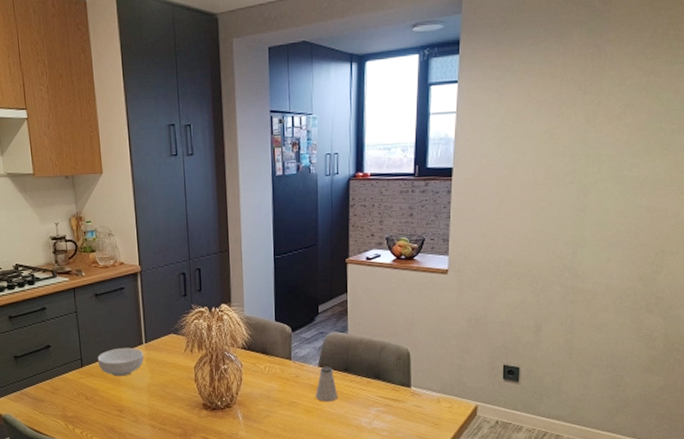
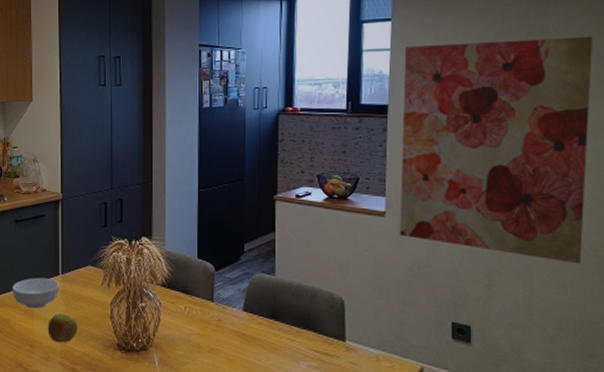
apple: none [135,380,165,407] -> present [48,313,78,343]
saltshaker: present [315,366,338,402] -> none [238,310,264,352]
wall art: none [461,95,642,309] -> present [400,36,594,264]

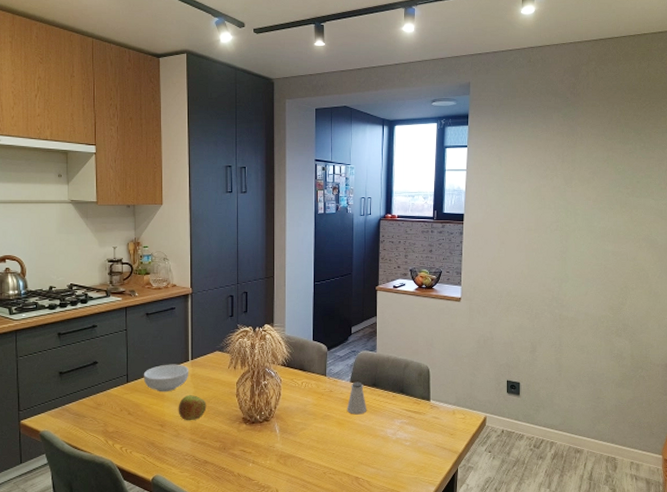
saltshaker: none [238,310,264,352] -> present [346,381,367,415]
wall art: present [400,36,594,264] -> none [471,166,605,333]

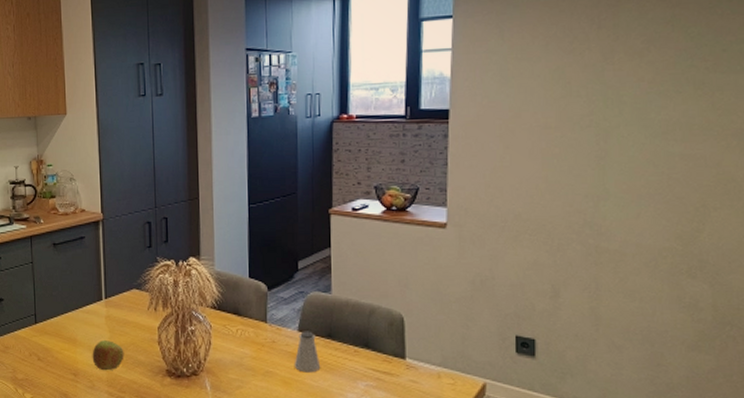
cereal bowl: present [143,364,189,392] -> none [52,303,103,336]

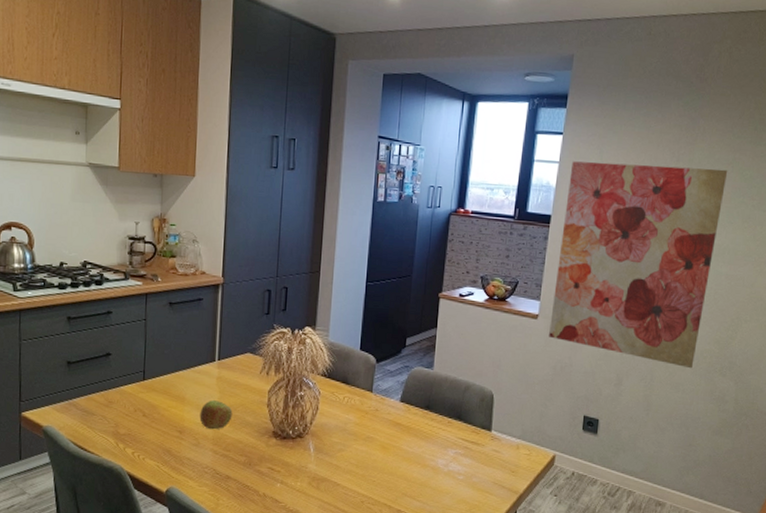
saltshaker: present [294,331,321,373] -> none [393,401,417,440]
wall art: none [461,30,667,272] -> present [549,161,728,369]

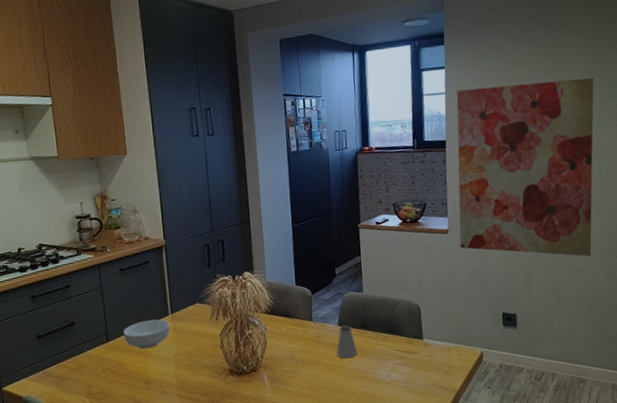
cereal bowl: none [162,363,215,395] -> present [123,319,170,349]
apple: present [199,400,233,430] -> none [161,350,191,377]
saltshaker: none [393,401,417,440] -> present [336,324,358,359]

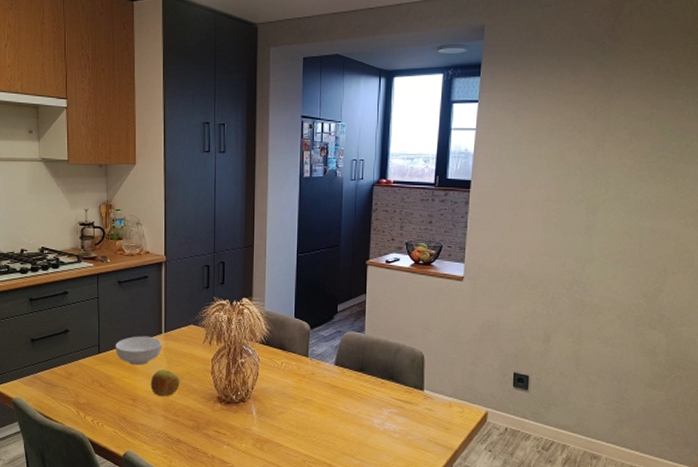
apple: none [161,350,191,377] -> present [150,370,180,397]
saltshaker: present [336,324,358,359] -> none [329,365,353,401]
wall art: present [456,77,594,257] -> none [475,125,646,323]

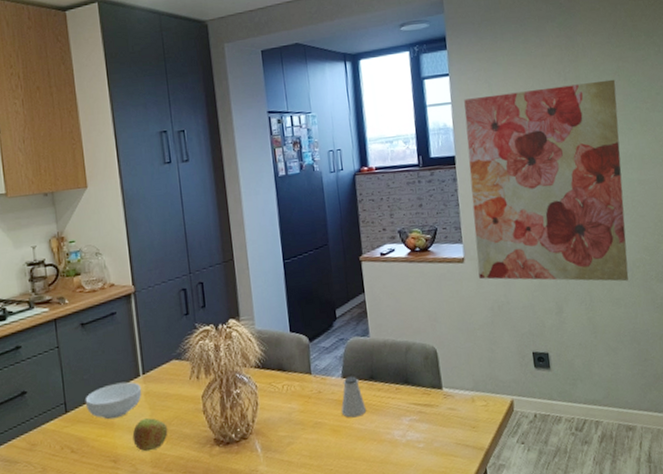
saltshaker: none [329,365,353,401] -> present [341,376,367,418]
wall art: none [475,125,646,323] -> present [464,79,629,282]

